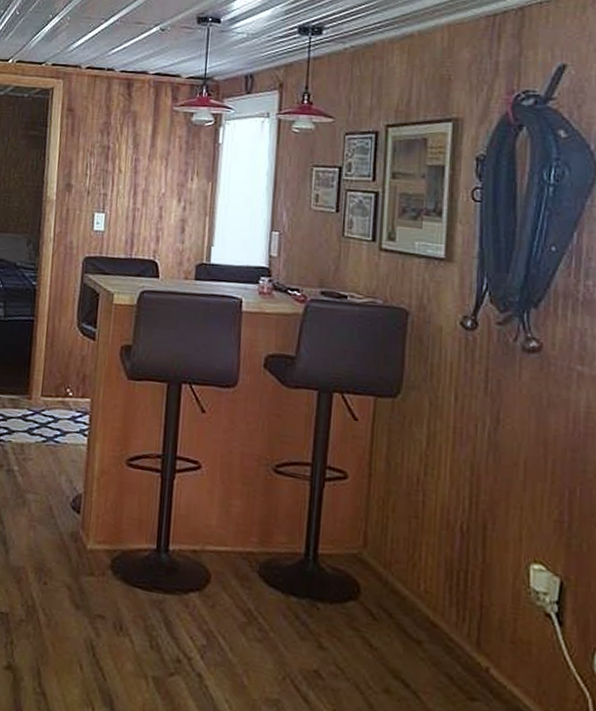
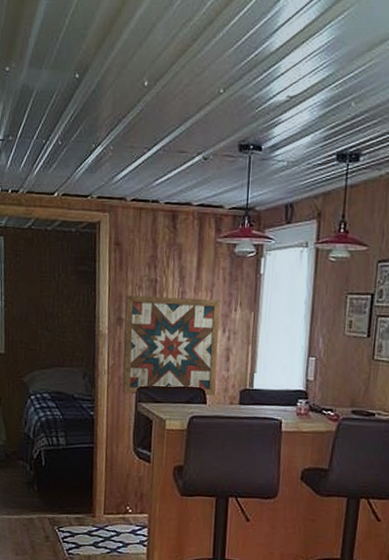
wall art: none [68,161,176,269] -> present [122,295,220,396]

